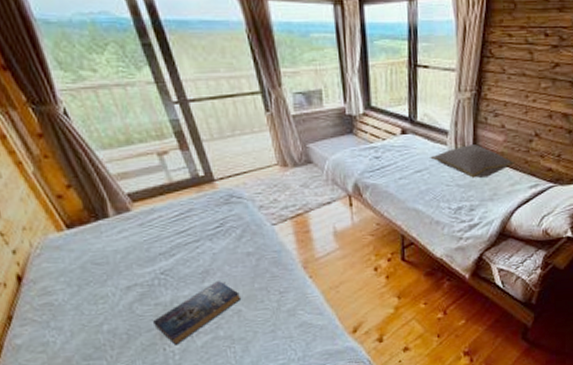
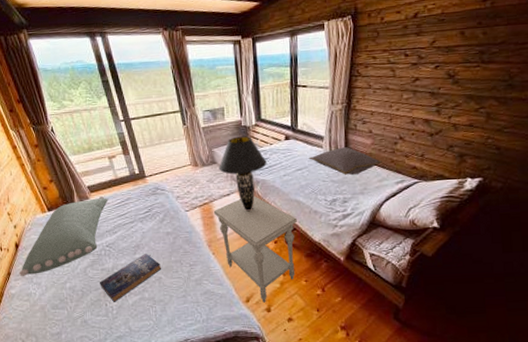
pillow: none [26,207,161,320] -> present [19,196,109,276]
side table: none [309,204,415,332] -> present [213,196,297,303]
table lamp: none [316,128,378,224] -> present [219,136,267,212]

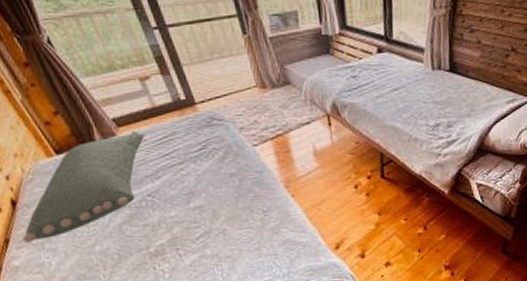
book: present [100,254,162,302] -> none [143,201,227,264]
side table: present [213,196,297,303] -> none [290,123,394,248]
table lamp: present [219,136,267,212] -> none [294,48,356,143]
cushion: present [309,146,382,175] -> none [407,60,492,95]

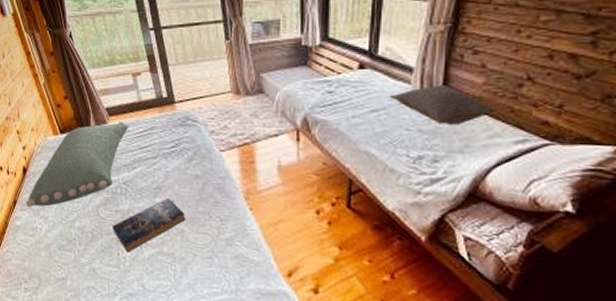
book: none [143,201,227,264] -> present [113,198,186,252]
cushion: none [407,60,492,95] -> present [389,84,497,125]

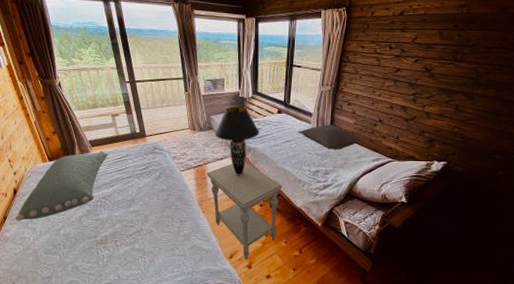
book: present [113,198,186,252] -> none [93,208,154,251]
side table: none [255,140,365,281] -> present [206,162,282,260]
table lamp: none [267,59,331,160] -> present [215,106,259,176]

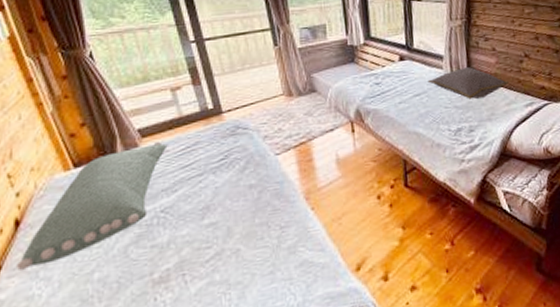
side table: present [206,162,282,260] -> none [312,130,418,269]
table lamp: present [215,106,259,176] -> none [319,57,379,150]

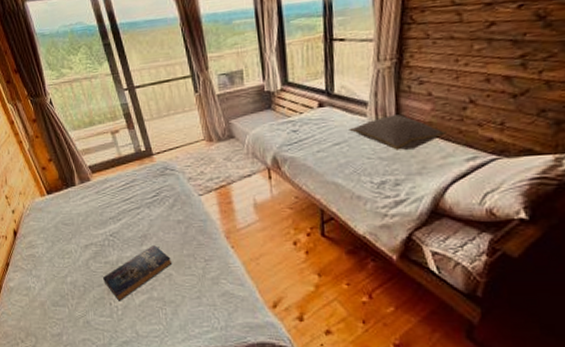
pillow: present [15,142,168,270] -> none [17,178,112,267]
book: none [147,217,241,294] -> present [103,245,173,301]

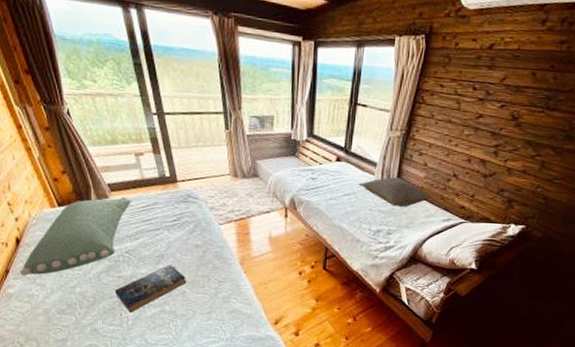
pillow: none [17,178,112,267] -> present [19,197,132,275]

